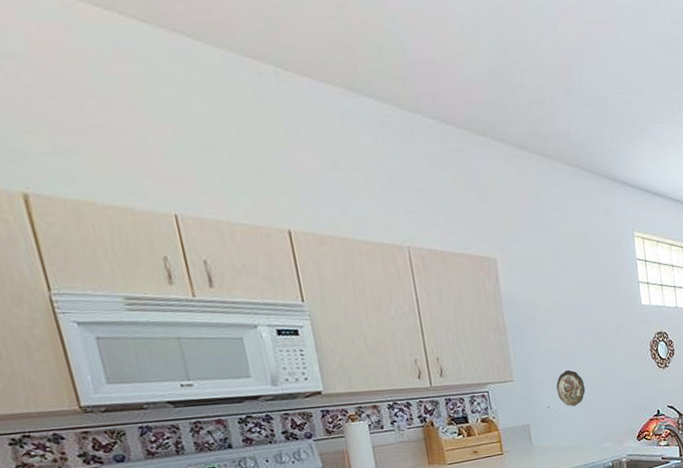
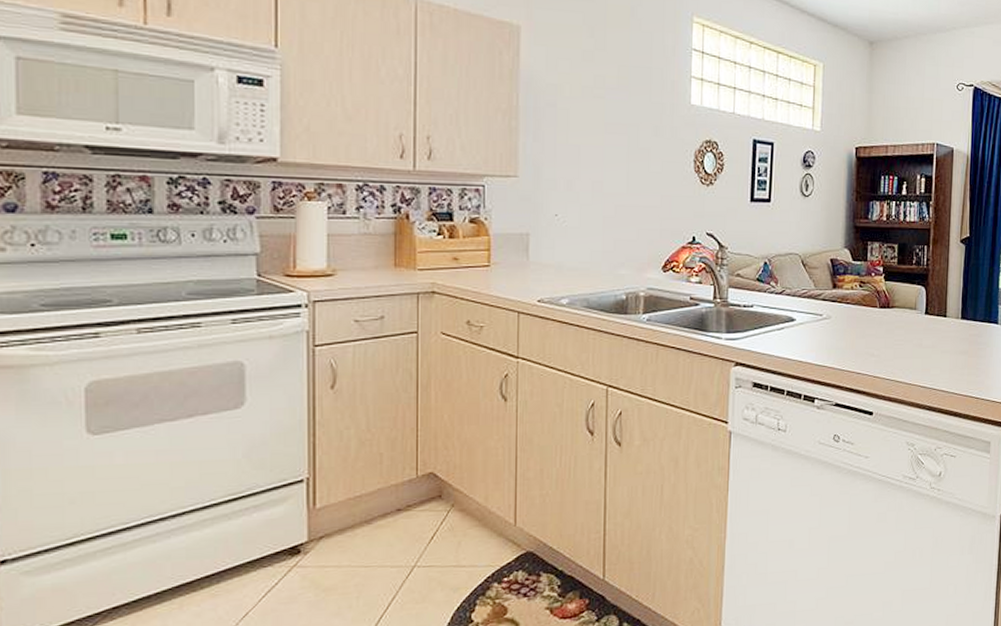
decorative plate: present [556,369,586,407] -> none [570,171,606,218]

